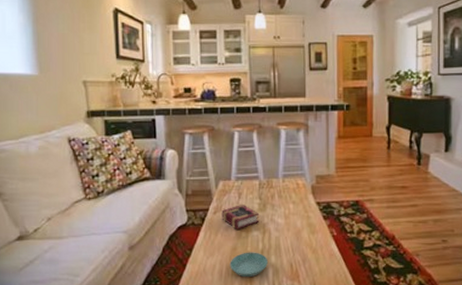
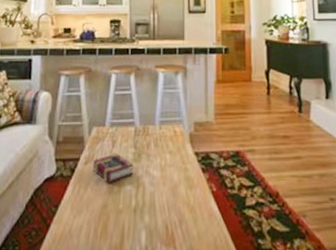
saucer: present [229,252,268,278] -> none [98,210,141,242]

